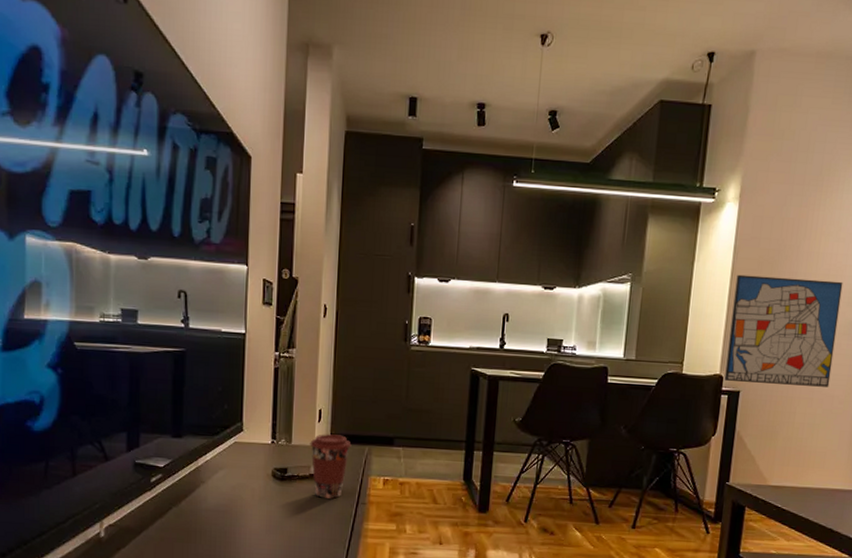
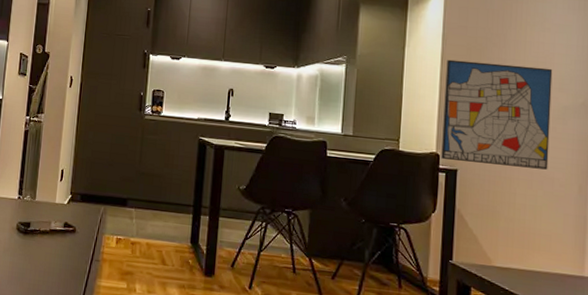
coffee cup: present [310,433,352,499] -> none [51,191,89,254]

